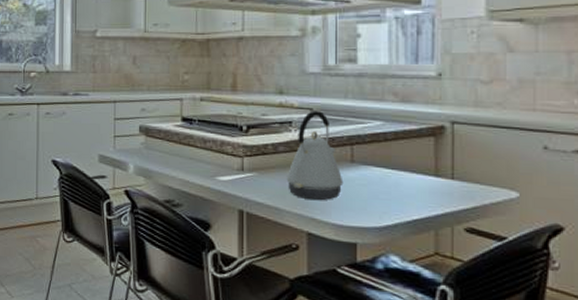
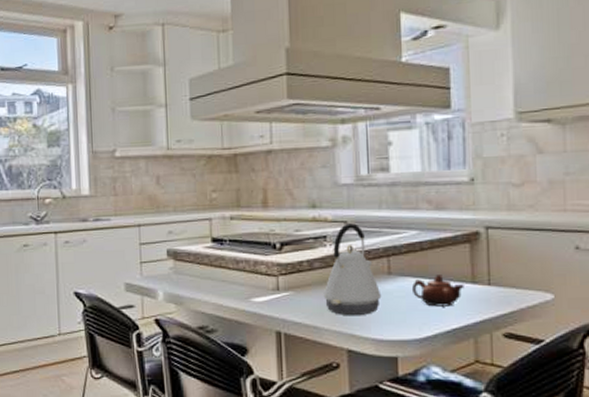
teapot: none [373,166,427,198] -> present [411,275,464,307]

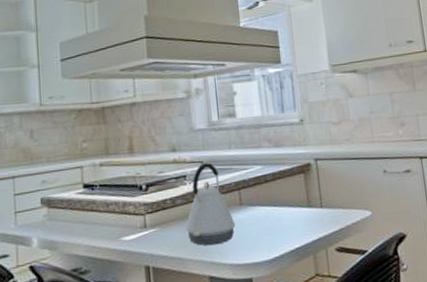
teapot: present [411,275,464,307] -> none [260,202,302,230]

